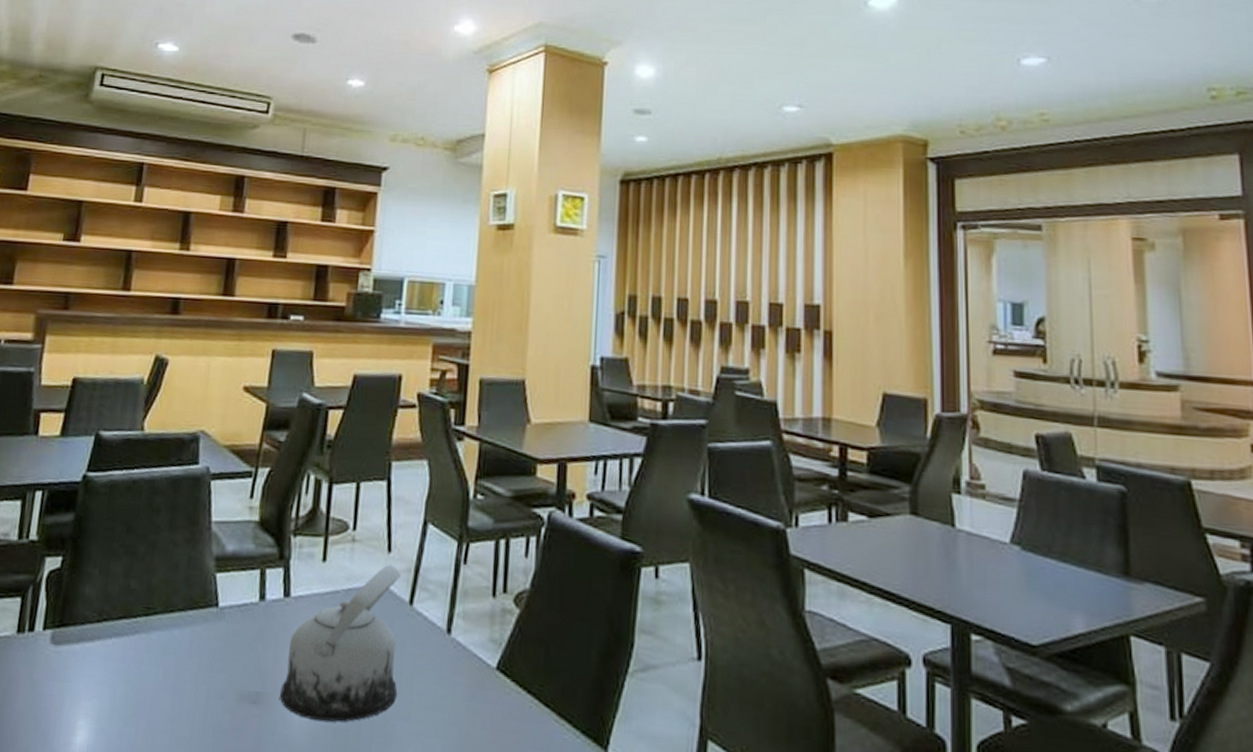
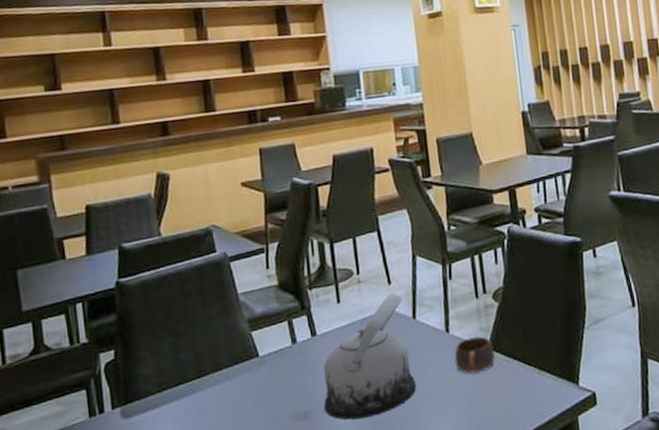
cup: none [451,647,504,700] -> present [454,335,496,374]

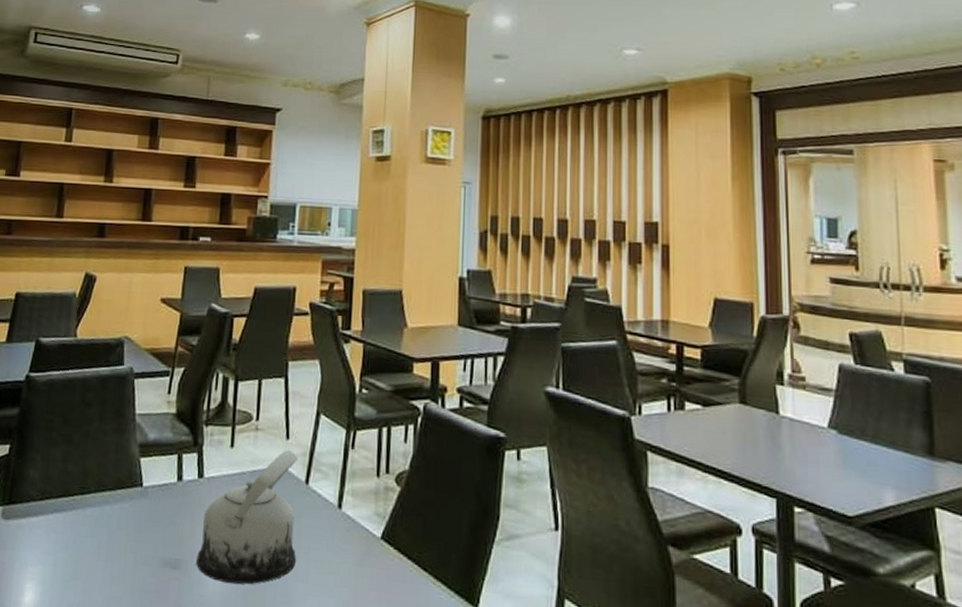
cup: present [454,335,496,374] -> none [342,519,388,565]

